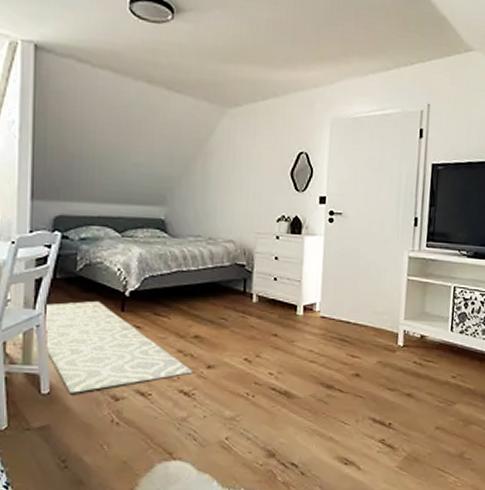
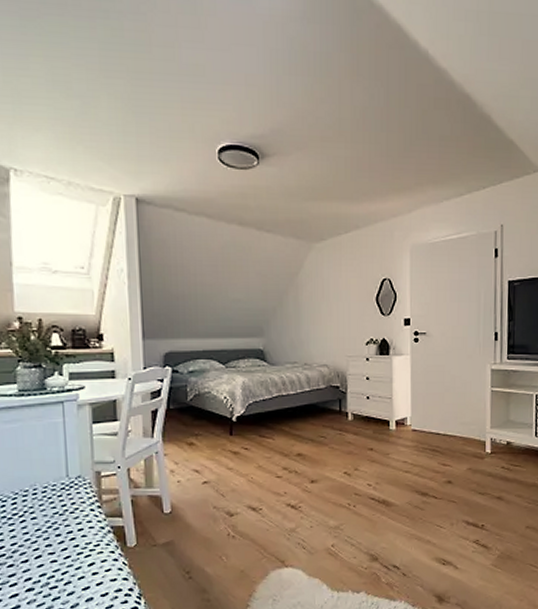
rug: present [44,300,194,393] -> none [163,426,299,511]

